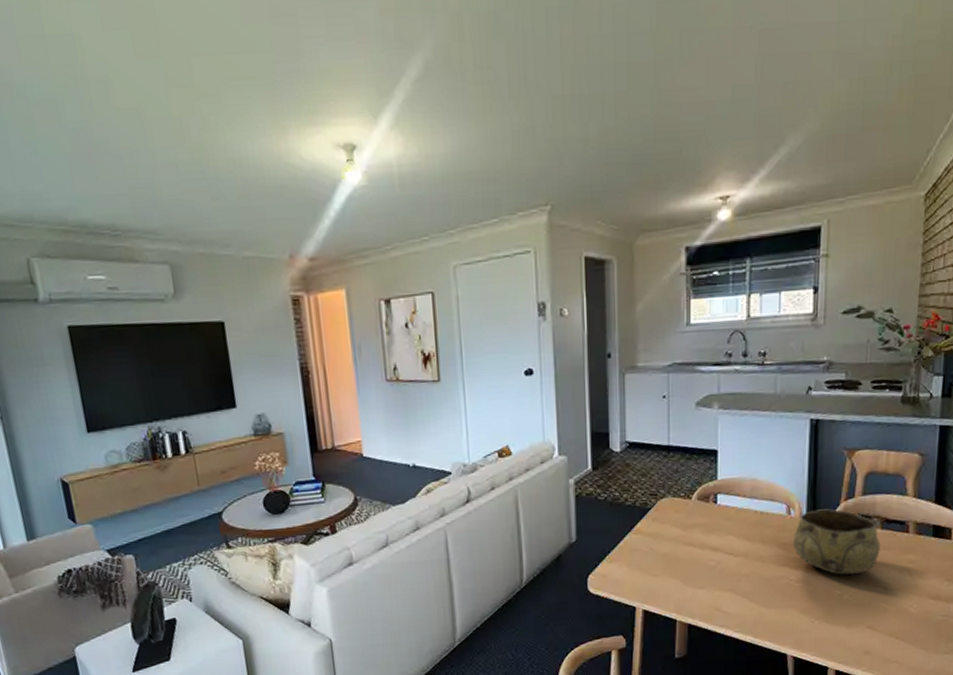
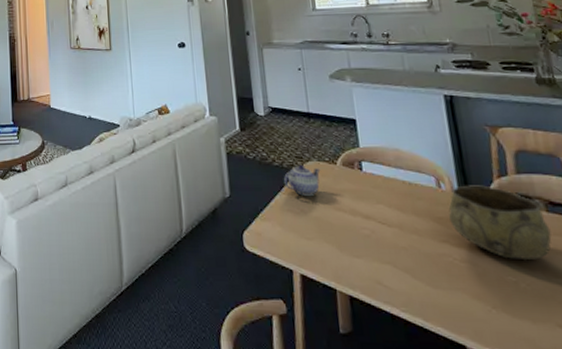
teapot: none [634,502,675,534] -> present [283,164,321,196]

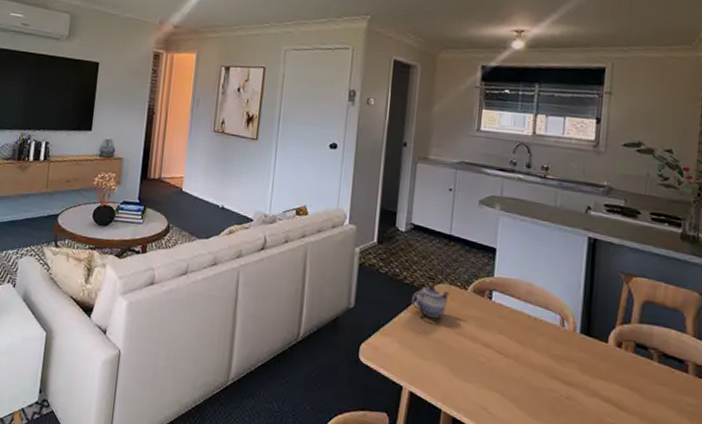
decorative bowl: present [448,185,552,261] -> none [565,327,658,406]

